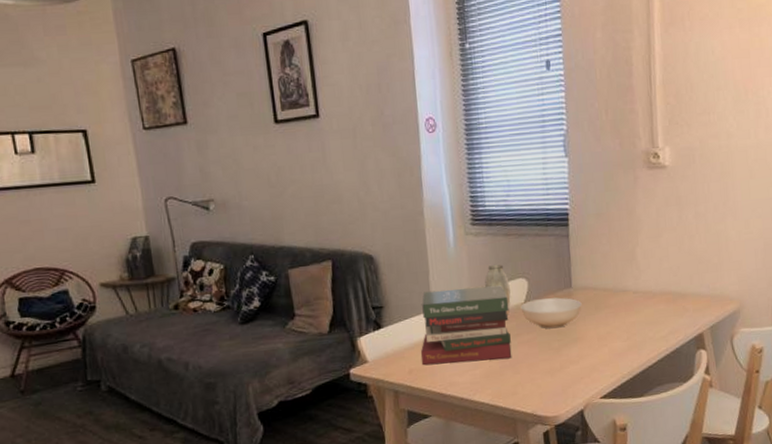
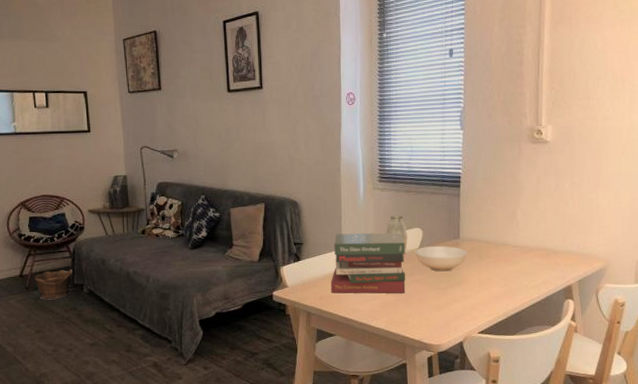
clay pot: none [32,362,84,405] -> present [35,269,72,300]

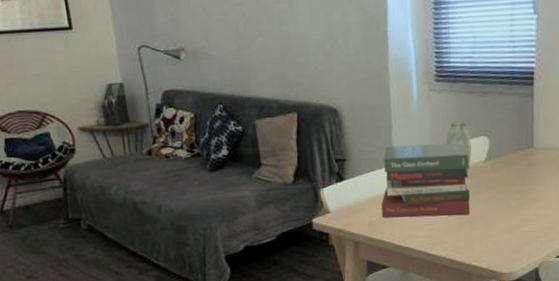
clay pot: present [35,269,72,300] -> none [19,201,66,240]
bowl: present [415,246,467,272] -> none [481,157,543,188]

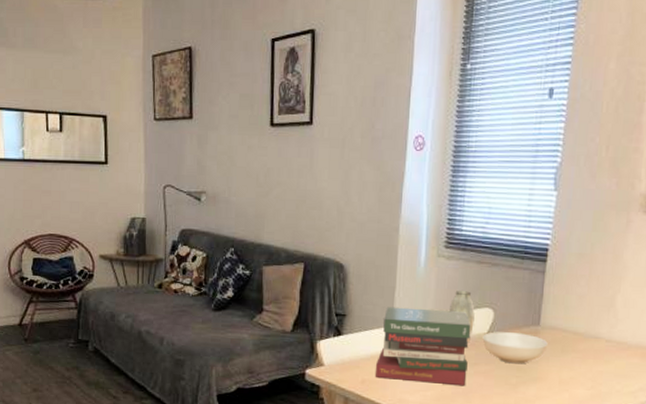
bowl: none [481,157,543,188] -> present [482,332,548,364]

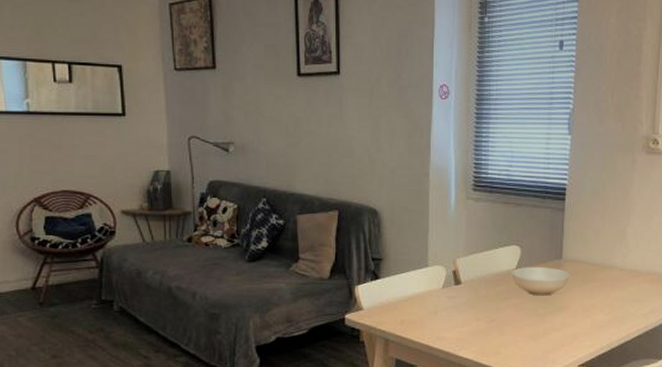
books: present [374,307,471,386] -> none [413,249,501,320]
vase: present [450,291,475,344] -> none [480,231,503,280]

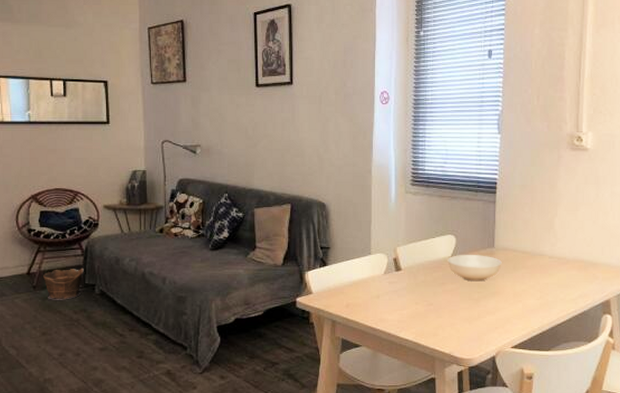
clay pot: none [51,281,100,319] -> present [43,268,84,300]

